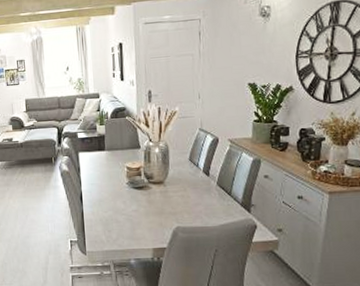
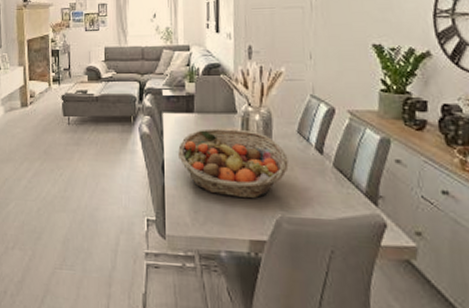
fruit basket: none [93,161,183,217] -> present [178,128,289,199]

